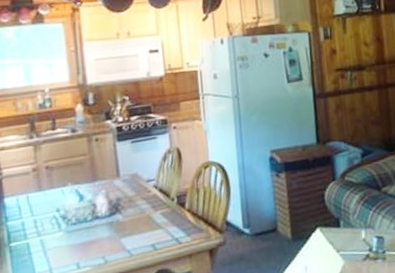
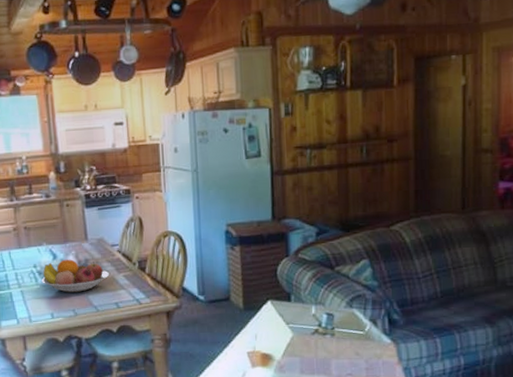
fruit bowl: none [65,199,145,238] -> present [41,259,110,293]

